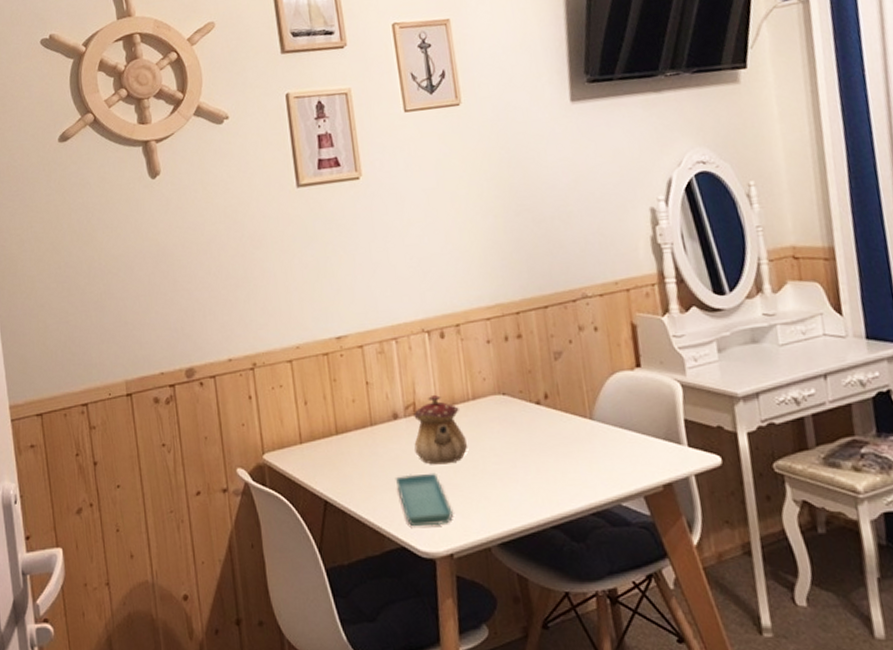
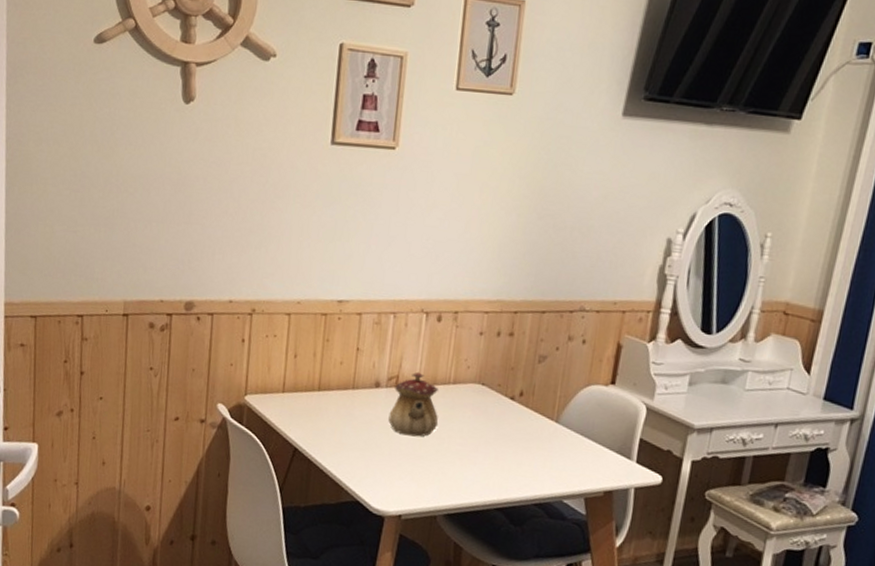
saucer: present [395,472,453,527] -> none [364,439,410,489]

